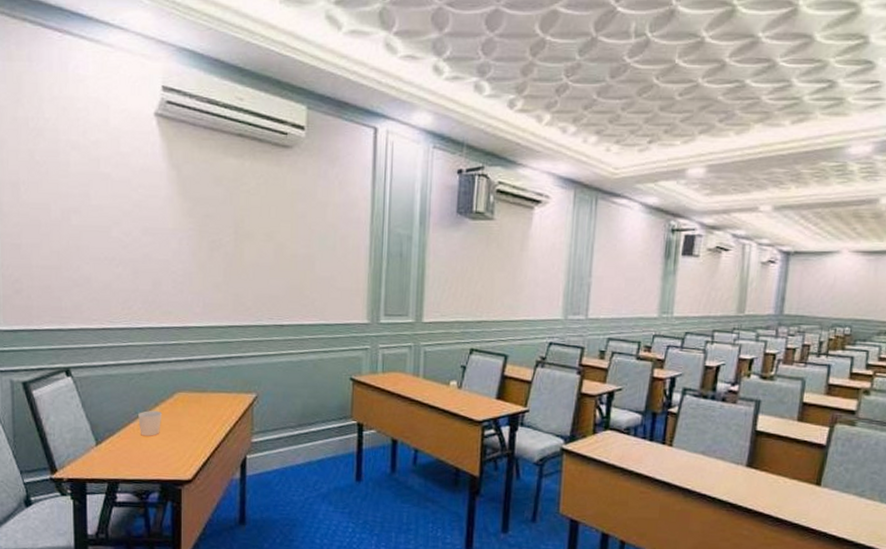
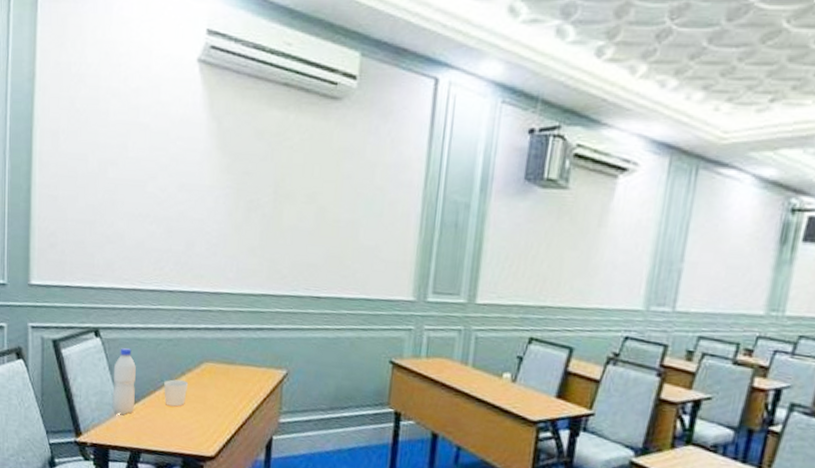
water bottle: none [86,384,110,449] -> present [112,347,136,416]

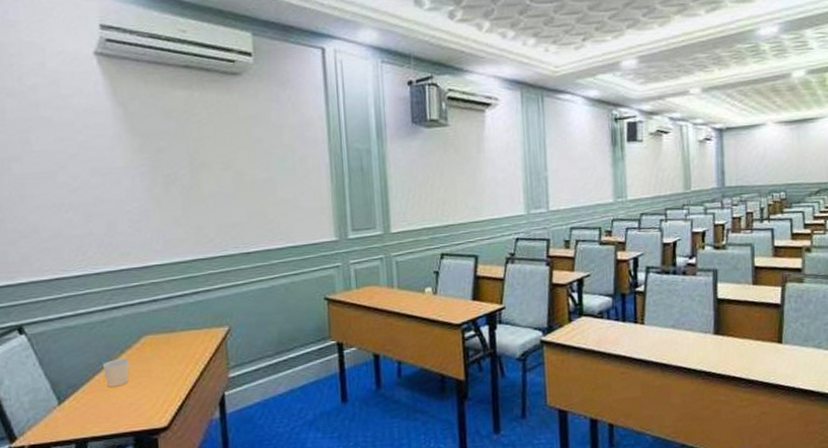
water bottle: present [112,347,136,416] -> none [44,338,74,409]

